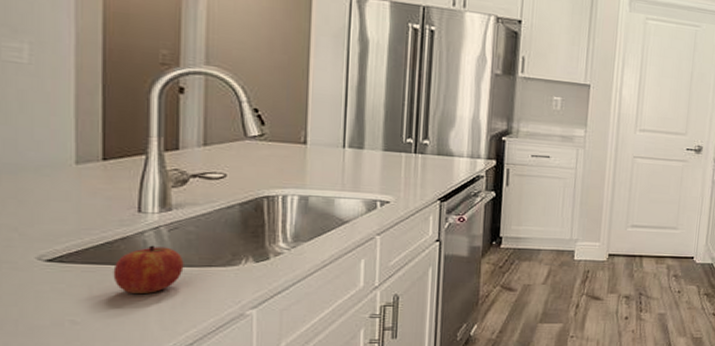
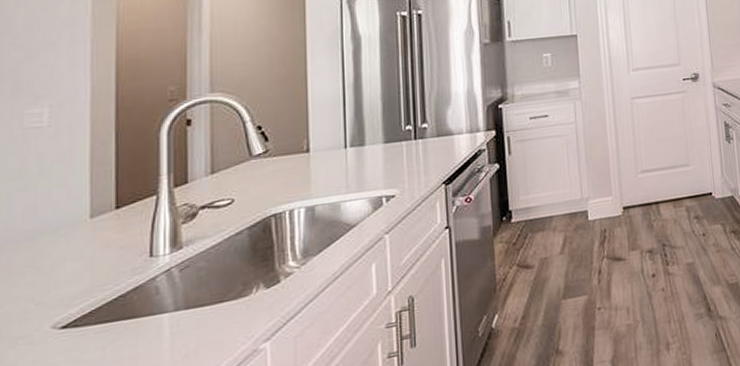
fruit: present [113,245,184,293] -> none [126,289,196,348]

